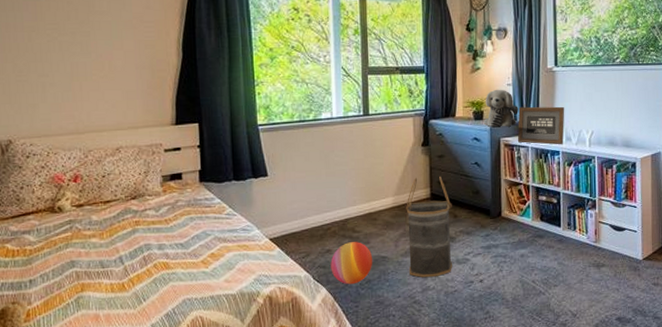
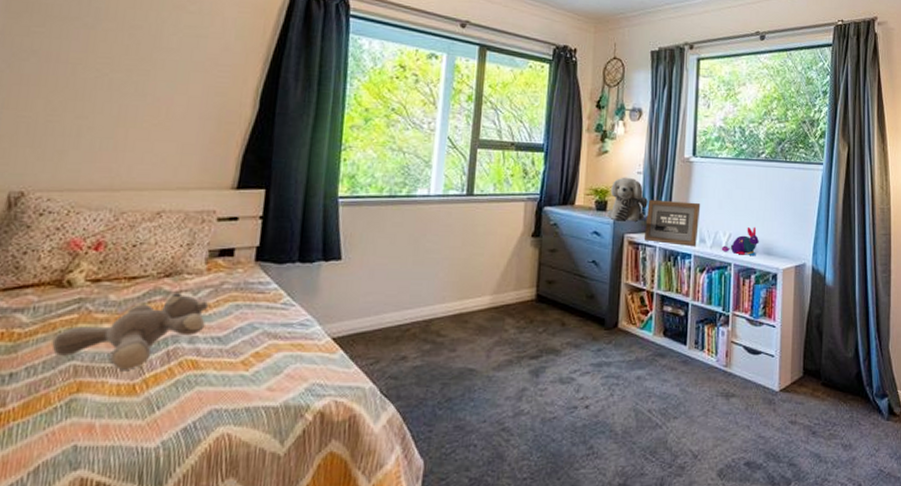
stuffed bear: none [56,211,169,273] -> present [51,293,209,370]
ball: present [330,242,373,285] -> none [403,348,458,403]
basket: present [406,176,452,278] -> none [499,273,561,399]
rabbit: none [585,123,618,149] -> present [721,226,759,257]

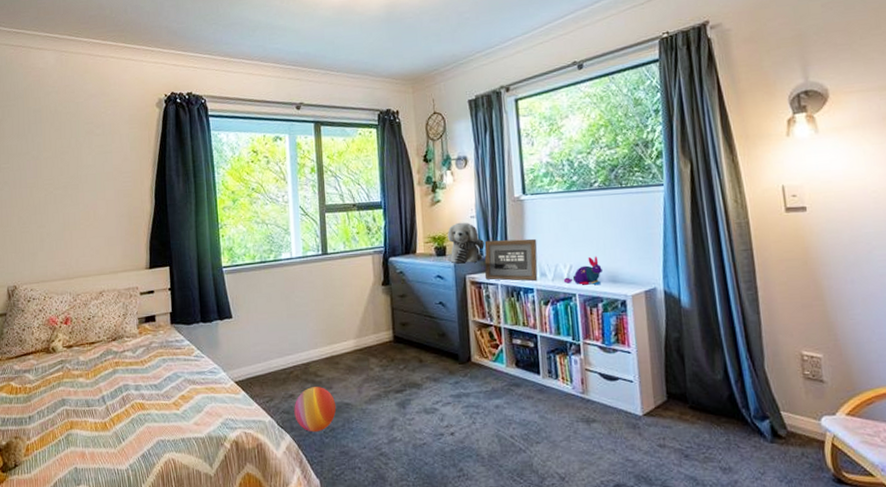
stuffed bear: present [51,293,209,370] -> none [50,352,145,412]
ball: none [403,348,458,403] -> present [294,387,337,433]

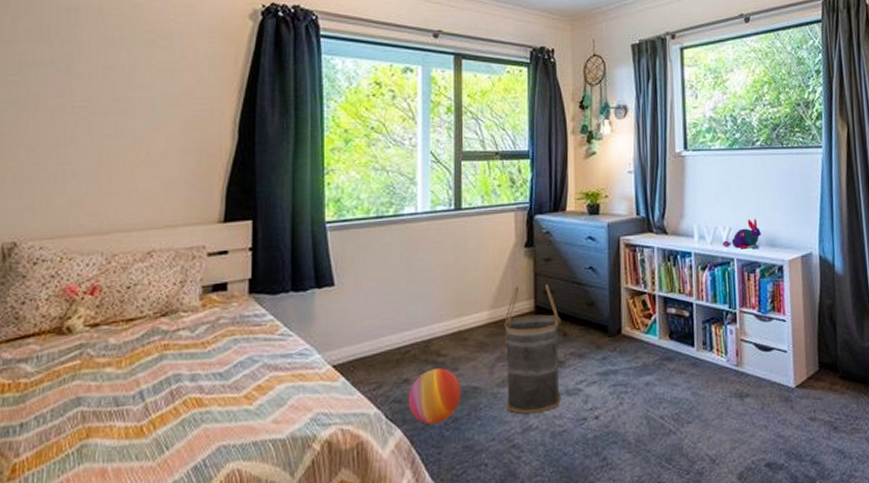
basket: none [368,317,420,428] -> present [504,283,561,415]
plush toy: present [446,222,485,264] -> none [599,177,642,224]
picture frame: present [484,238,538,282] -> none [640,198,697,245]

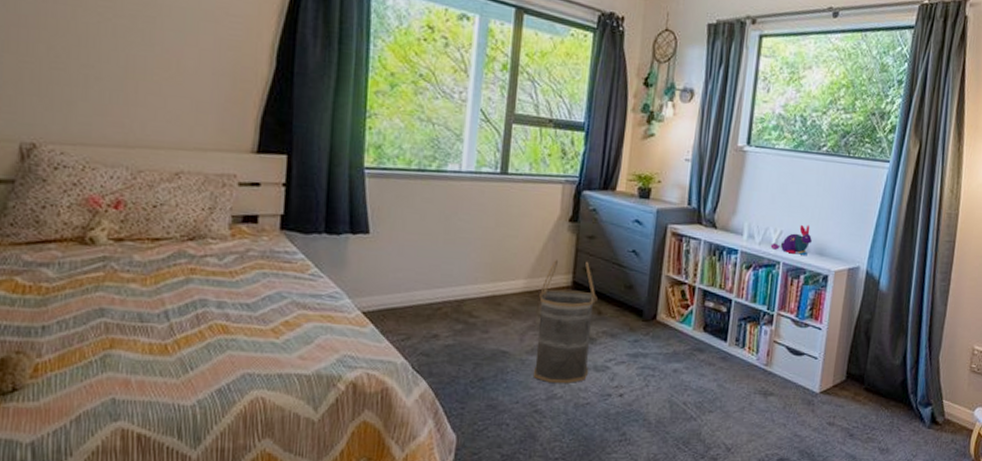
ball: present [408,368,462,425] -> none [435,328,491,381]

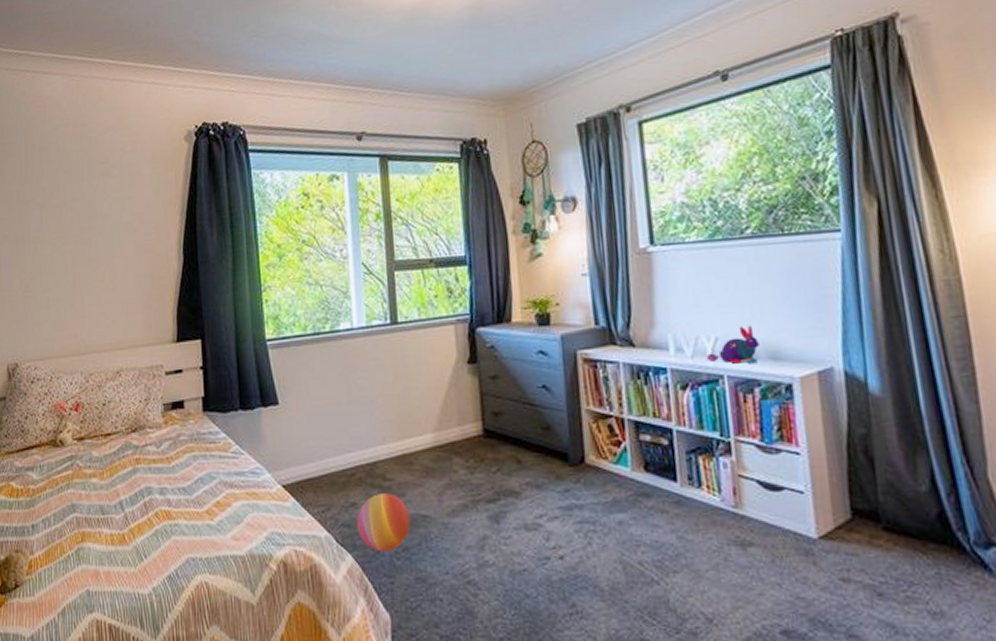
ball: none [435,328,491,381] -> present [356,493,411,552]
basket: present [532,258,598,384] -> none [450,404,519,549]

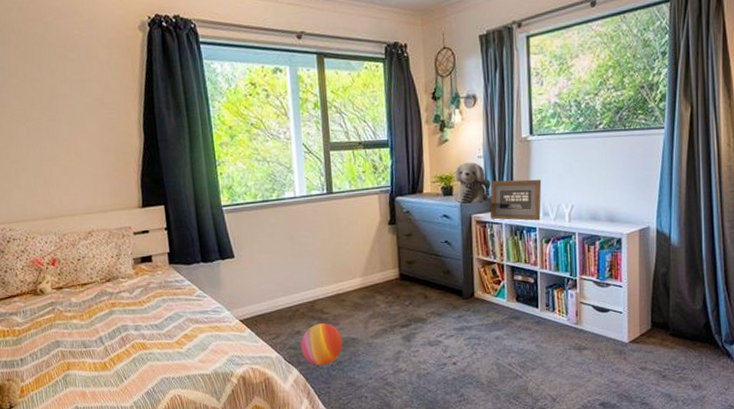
plush toy: none [550,281,601,336] -> present [452,162,491,204]
picture frame: none [600,302,673,360] -> present [490,179,542,221]
rabbit: present [706,325,759,364] -> none [564,196,601,225]

